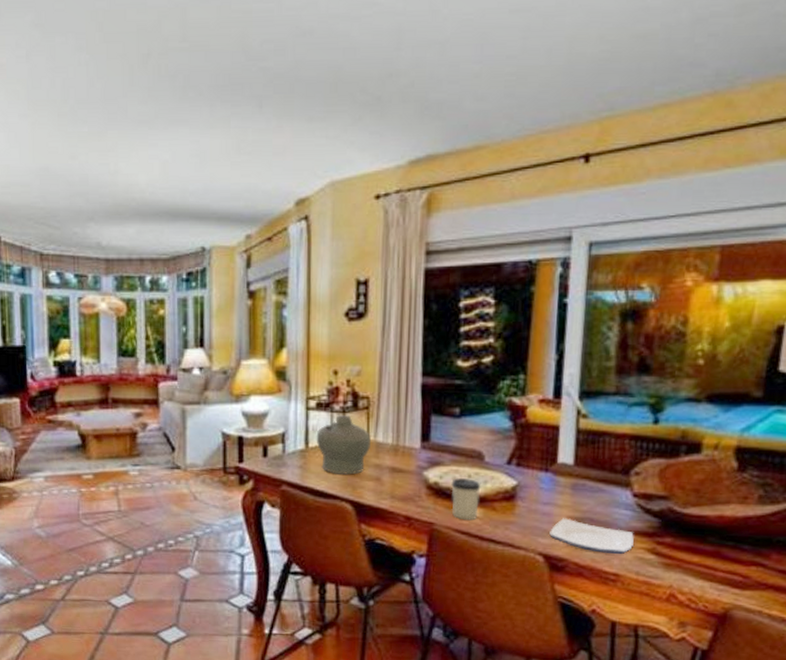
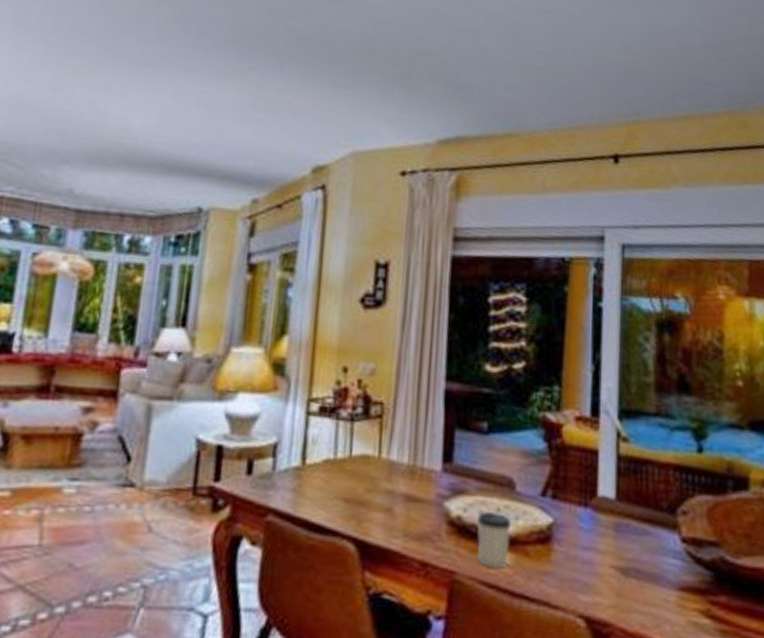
jar: present [316,414,371,475] -> none [315,423,383,503]
plate: present [549,518,634,555] -> none [591,568,686,618]

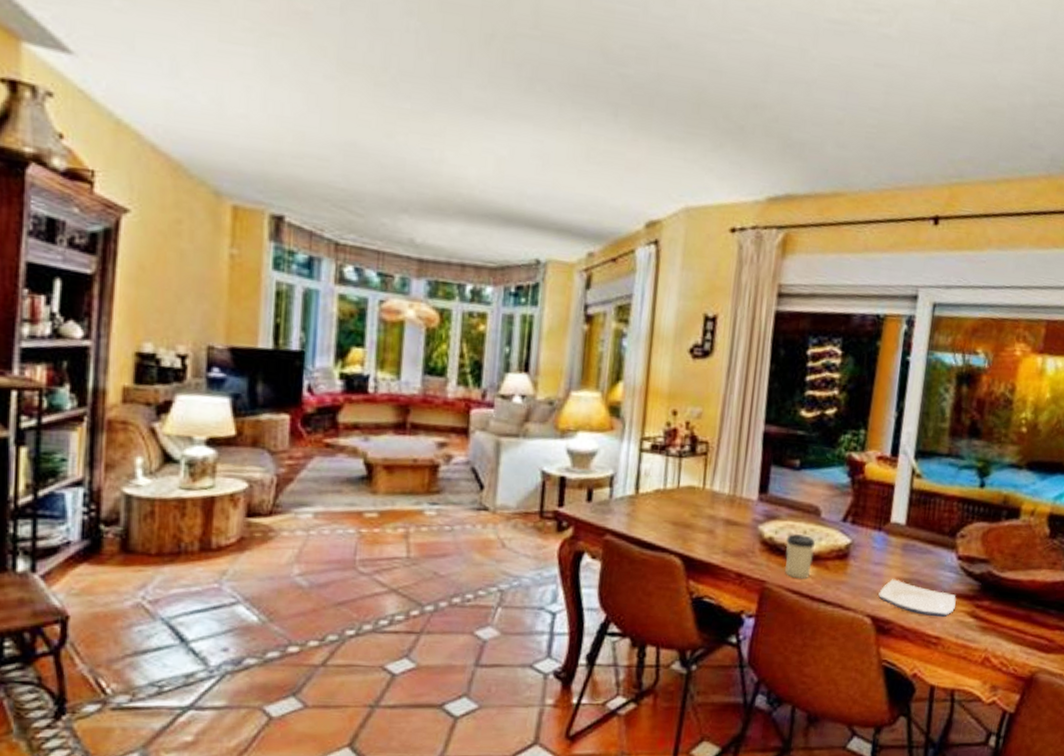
plate: none [591,568,686,618] -> present [878,579,956,618]

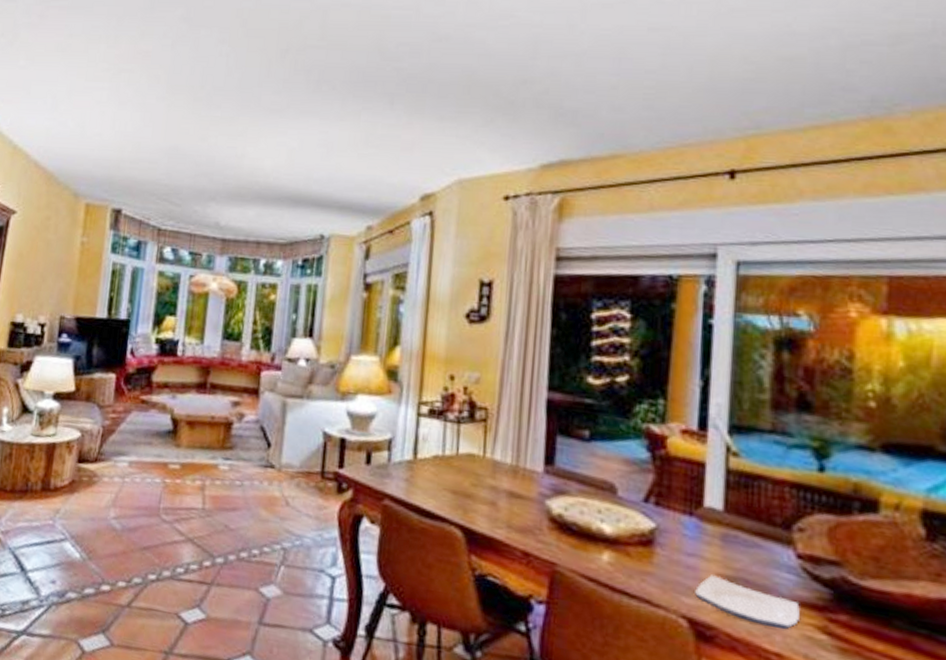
cup: present [784,534,816,579] -> none [577,512,613,566]

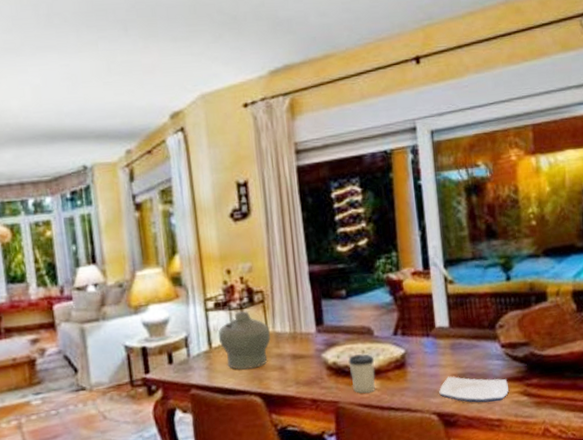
jar: none [425,425,487,495] -> present [218,310,271,370]
cup: none [577,512,613,566] -> present [348,354,375,394]

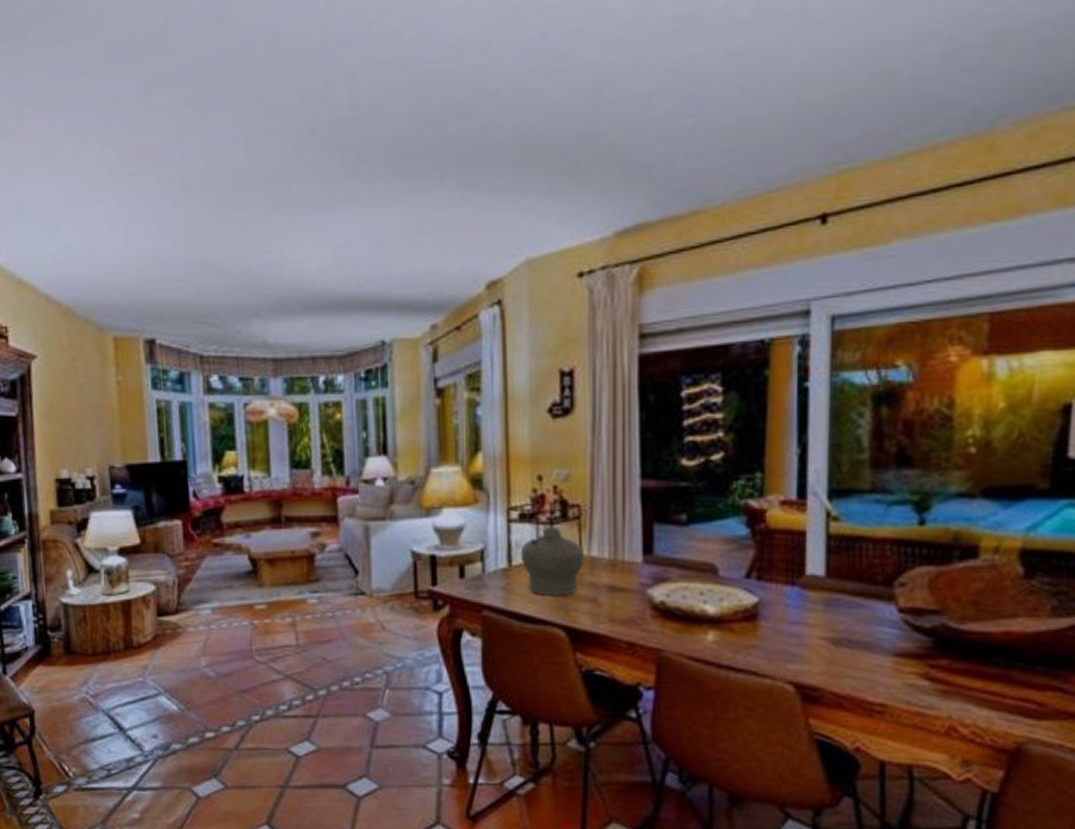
cup: present [348,354,375,394] -> none [681,596,716,645]
plate: present [439,376,509,403] -> none [800,639,902,681]

